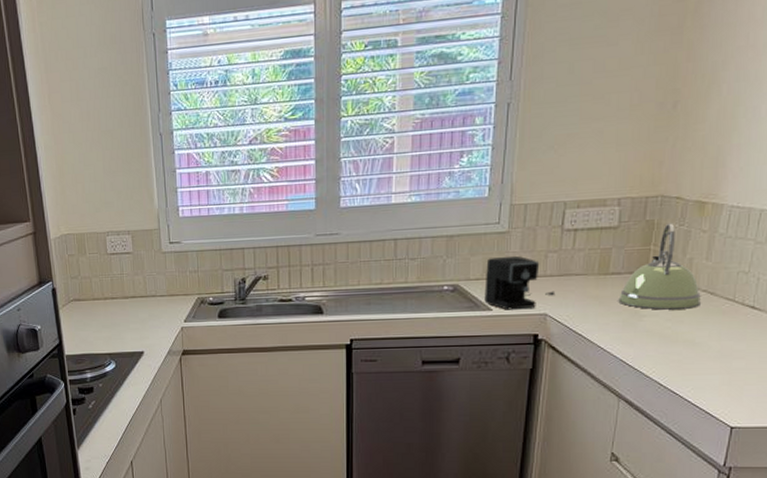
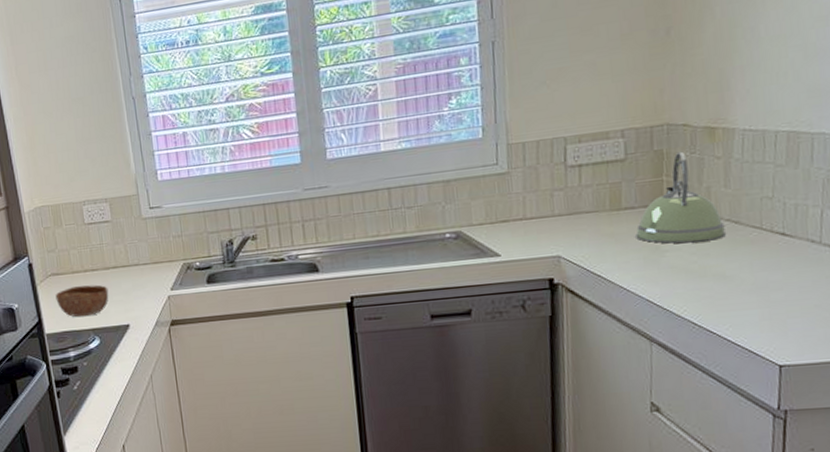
bowl: none [76,311,126,342] -> present [55,284,109,317]
coffee maker: present [484,255,556,310] -> none [488,196,567,255]

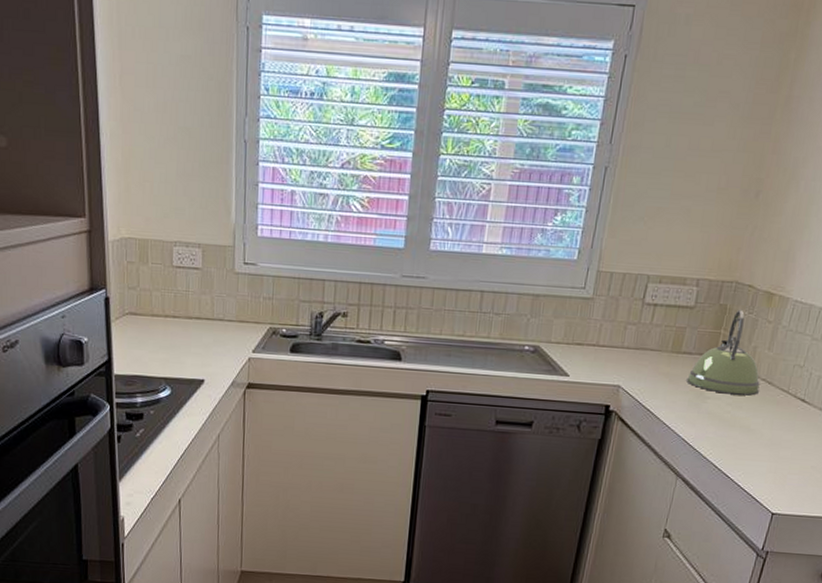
bowl: present [55,284,109,317] -> none [130,330,188,364]

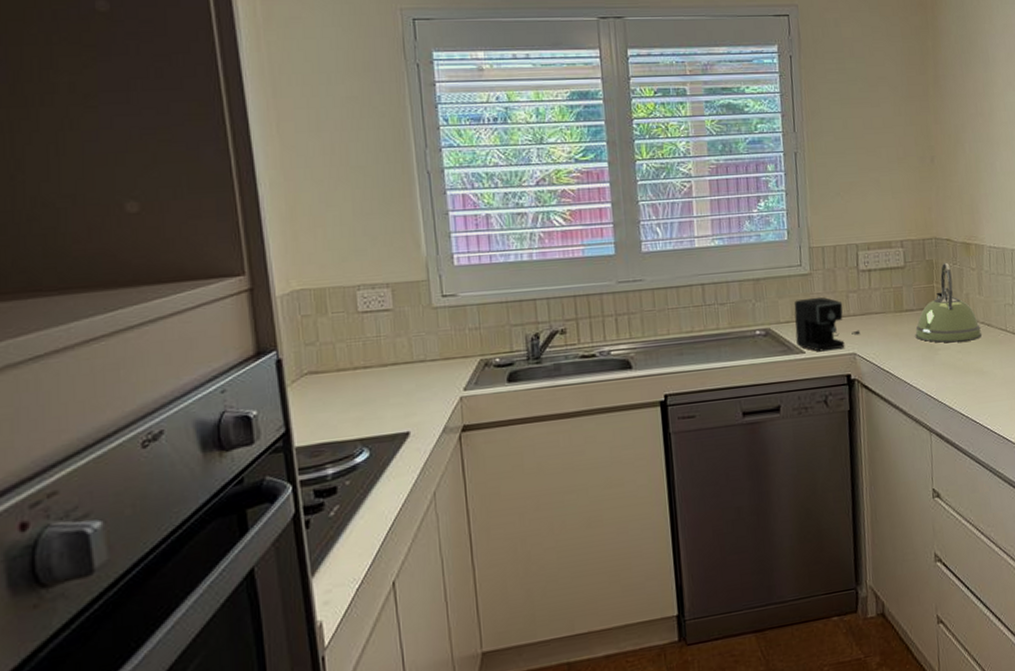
coffee maker: none [562,323,630,379] -> present [794,296,861,352]

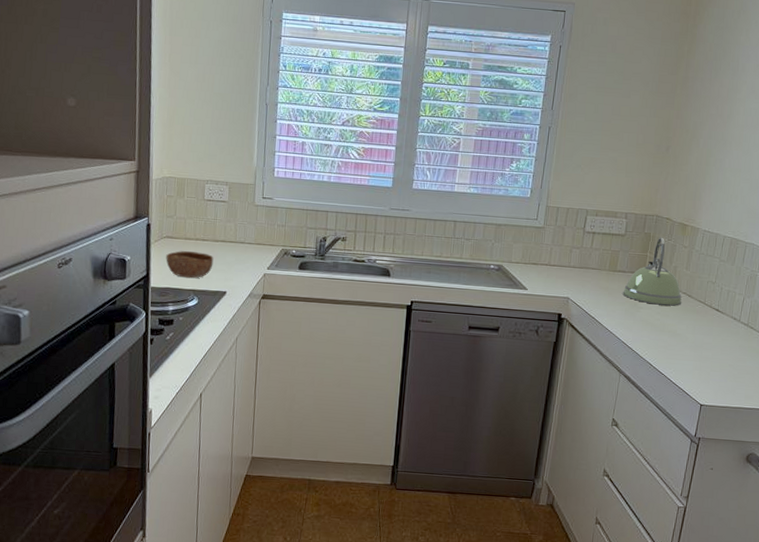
bowl: none [312,384,385,425] -> present [166,250,214,279]
coffee maker: present [794,296,861,352] -> none [522,247,577,292]

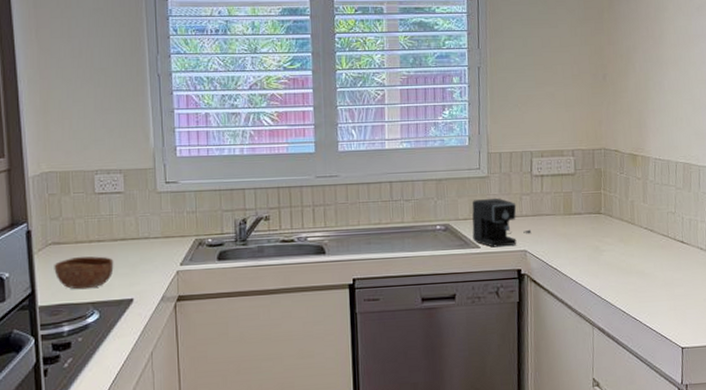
coffee maker: none [522,247,577,292] -> present [472,198,532,248]
kettle: present [623,237,682,306] -> none [582,171,644,245]

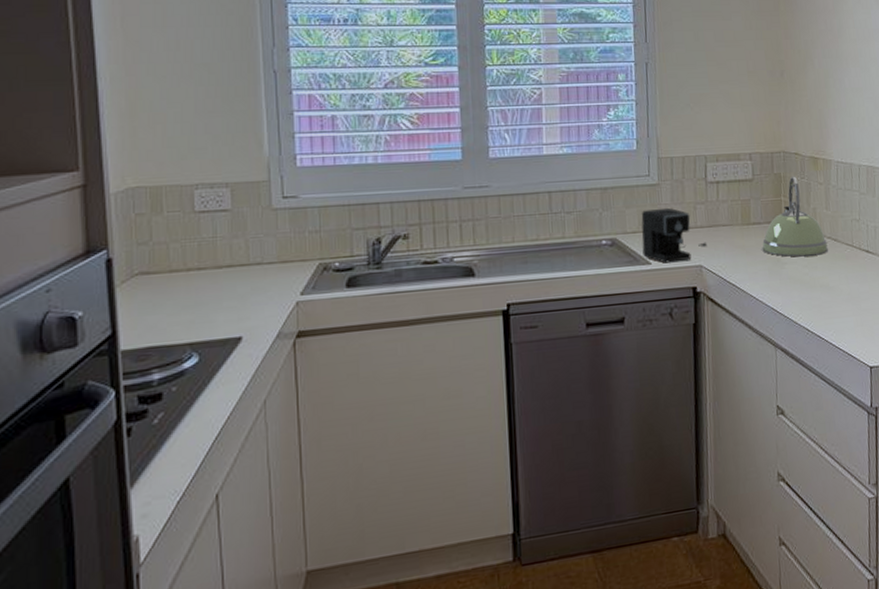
bowl: present [54,256,114,290] -> none [141,287,218,329]
kettle: none [582,171,644,245] -> present [762,176,828,257]

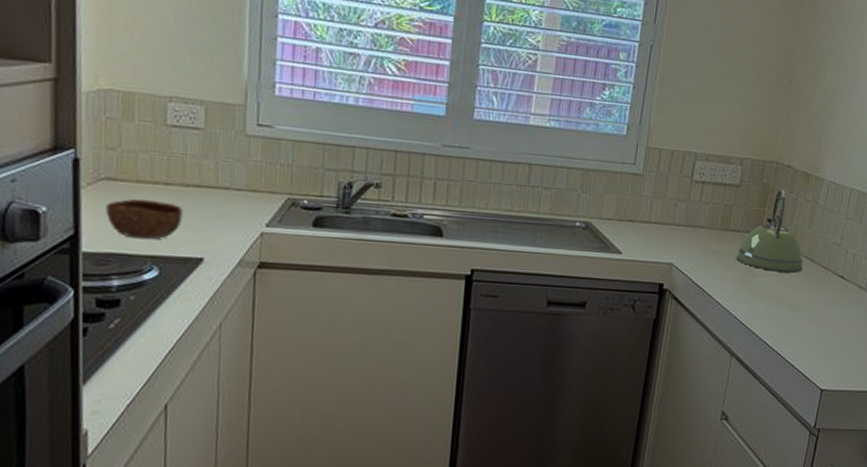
bowl: none [141,287,218,329] -> present [105,199,183,240]
coffee maker: present [641,207,707,263] -> none [615,199,682,257]

